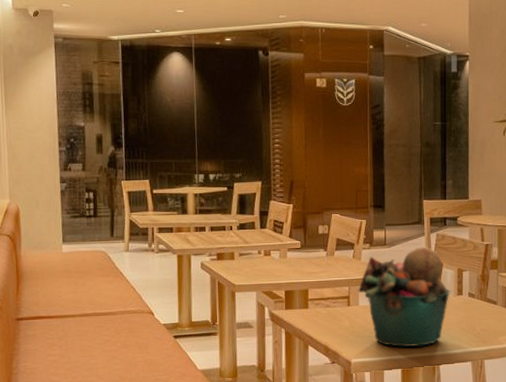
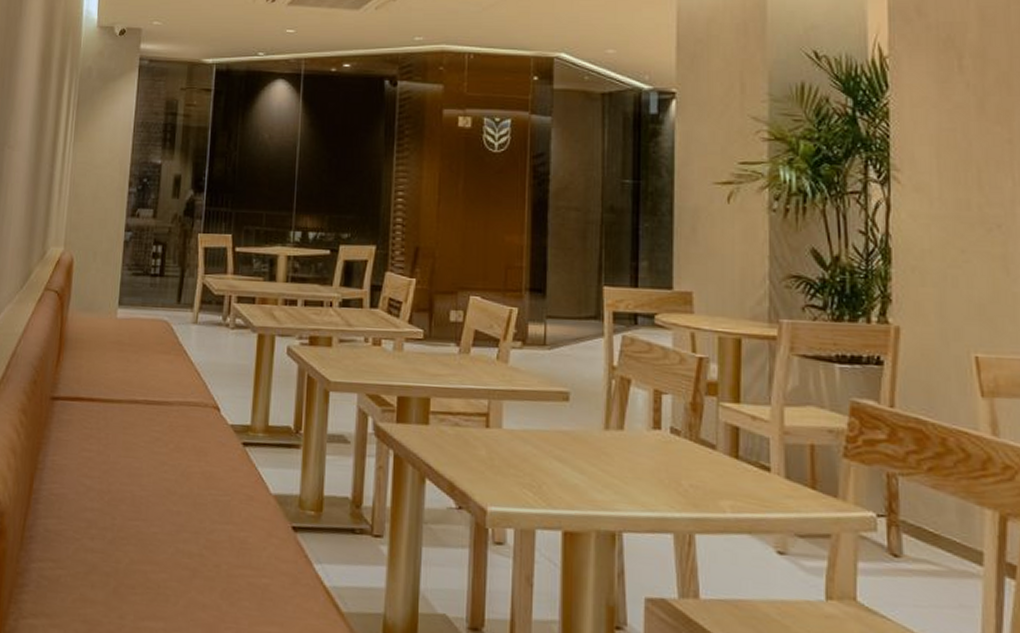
bucket: present [358,247,451,348] -> none [502,352,643,500]

